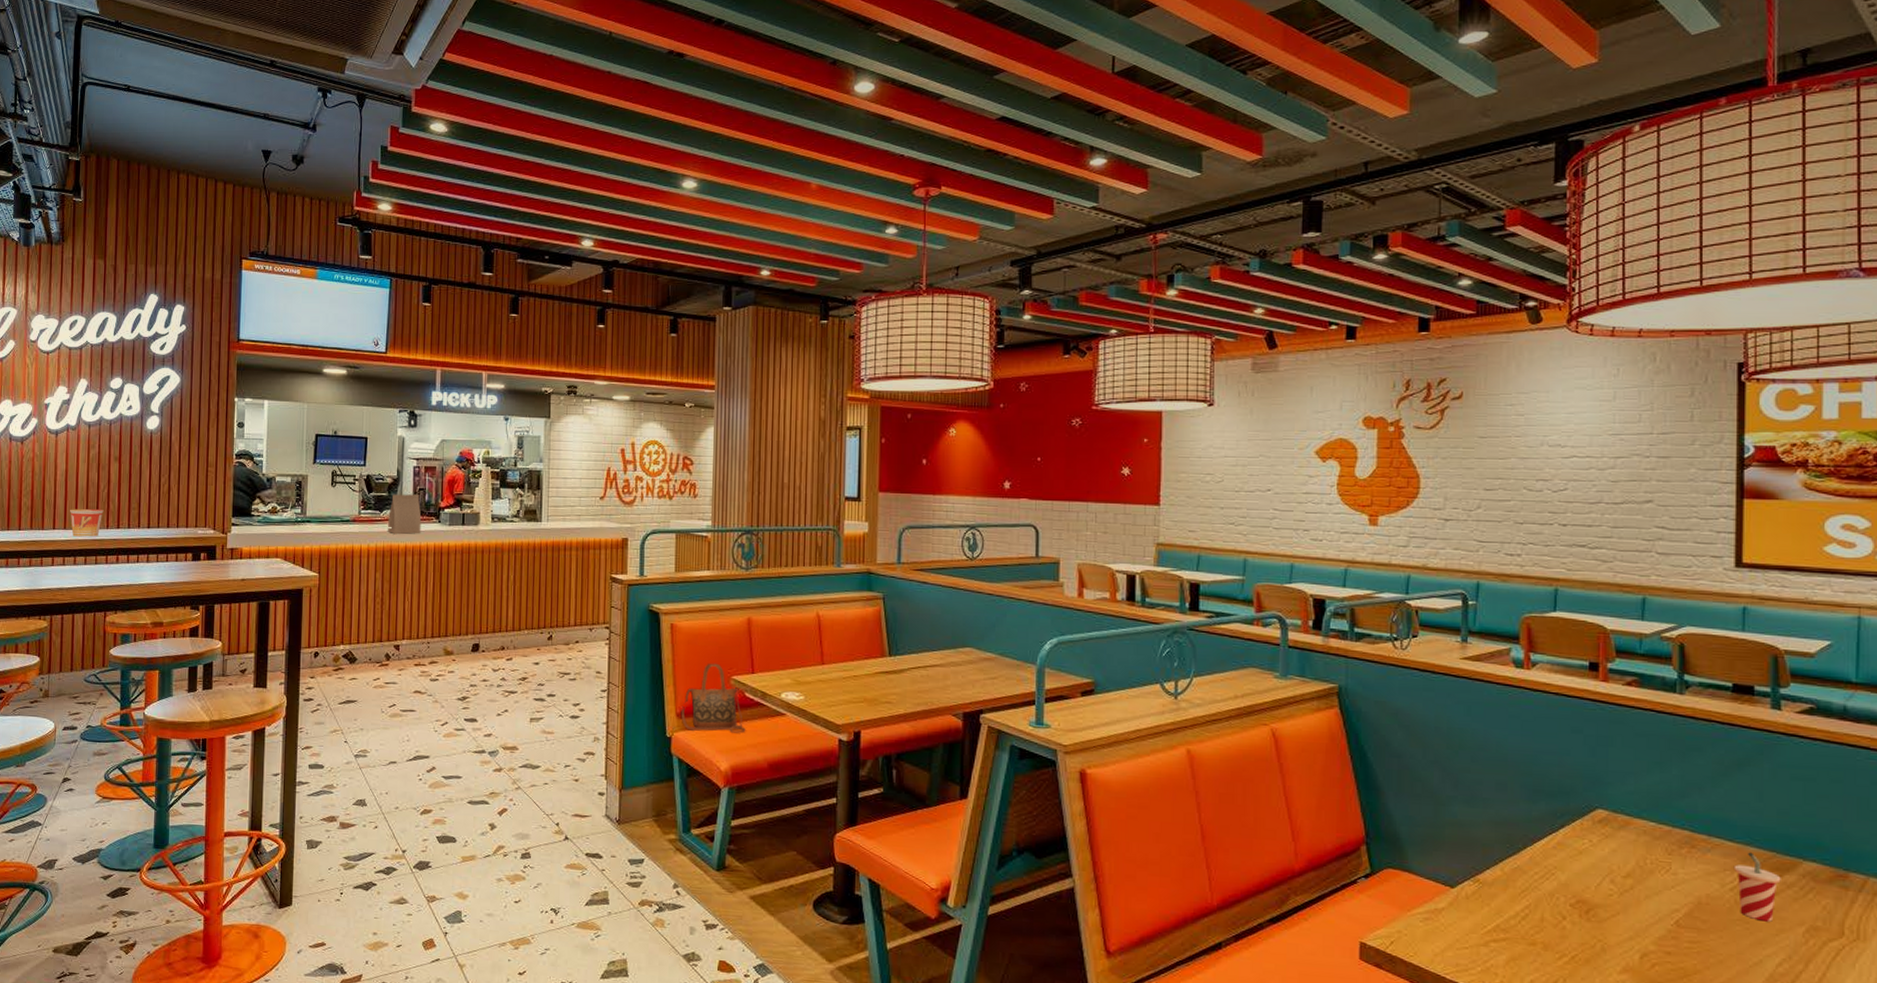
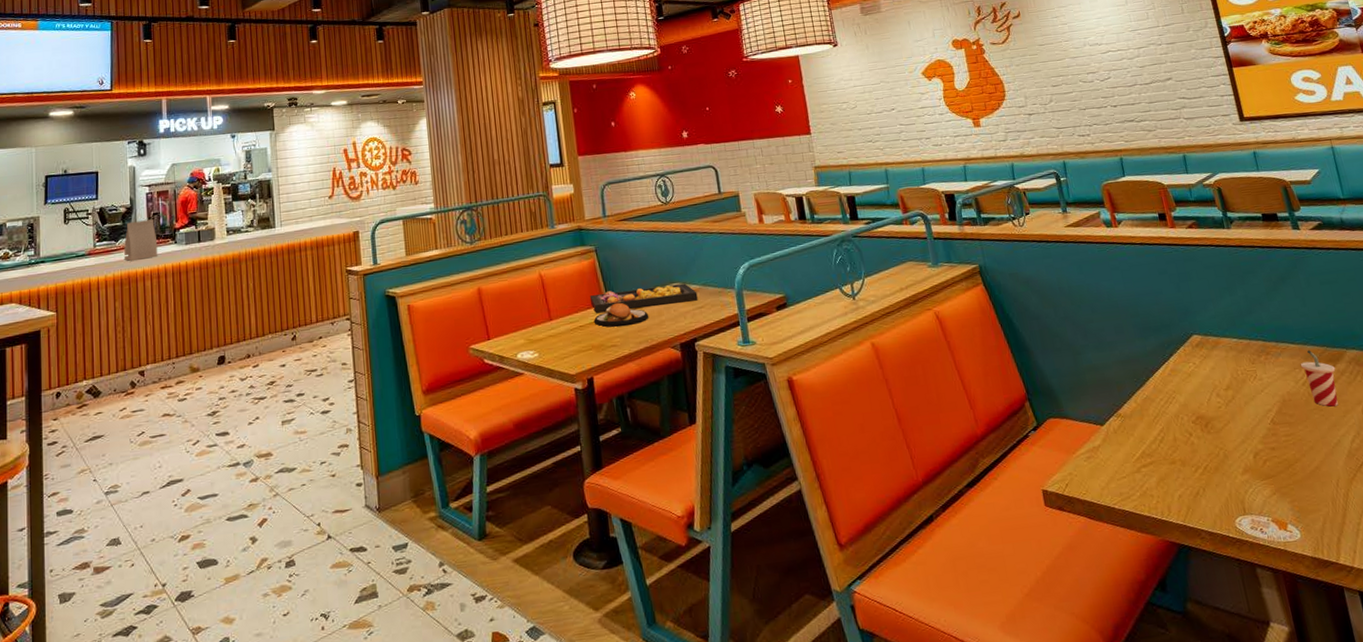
handbag: present [681,663,746,733] -> none [426,335,489,405]
food tray: none [869,644,992,671] -> present [589,283,698,314]
burger: none [870,657,933,684] -> present [593,302,649,327]

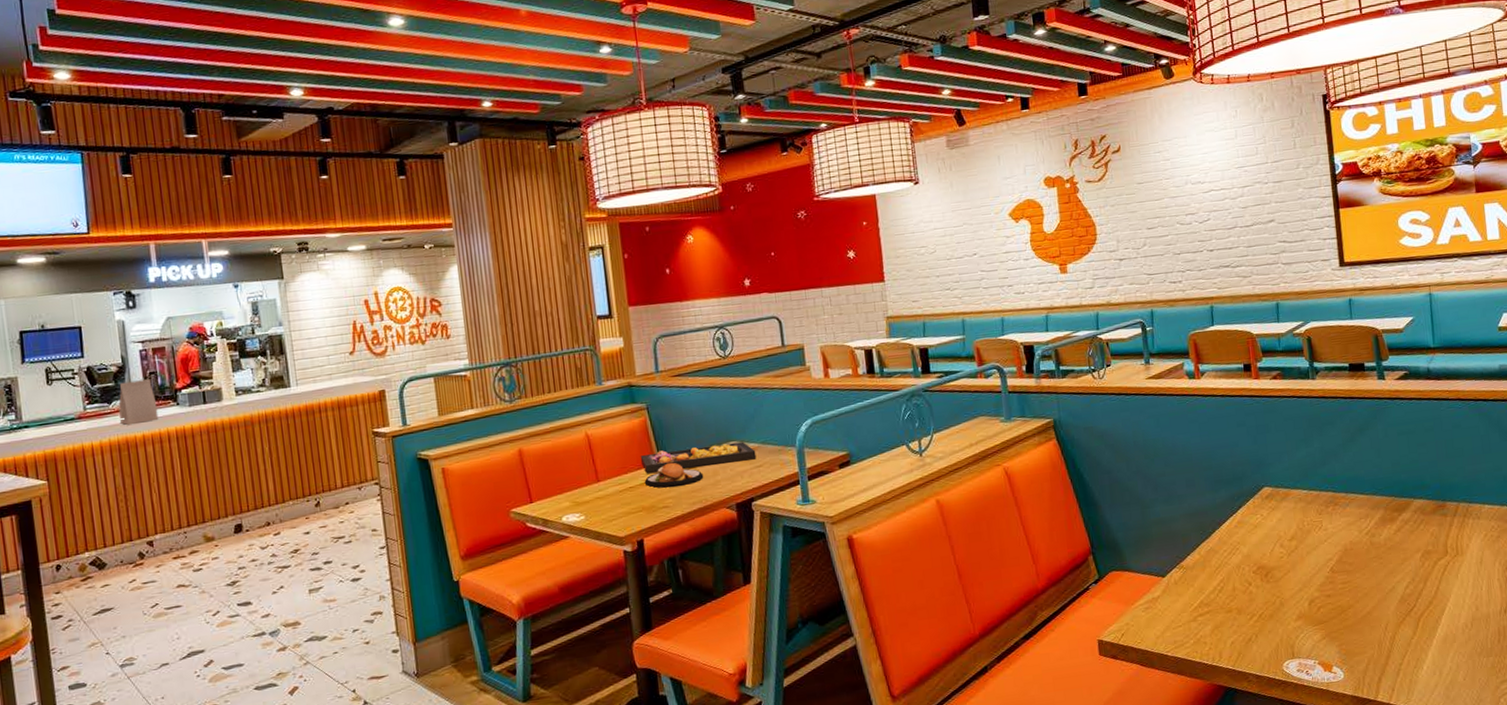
beverage cup: present [1300,350,1339,407] -> none [1366,500,1400,555]

